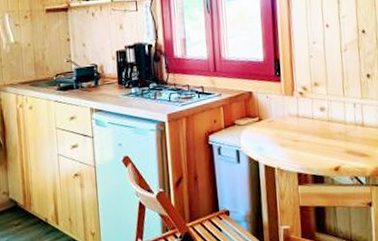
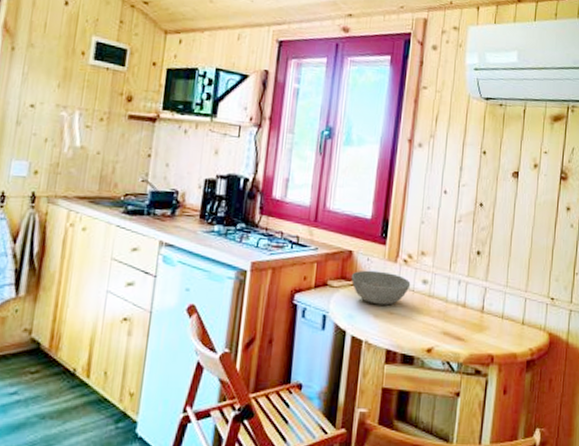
bowl: none [254,105,310,135] -> present [350,270,411,306]

